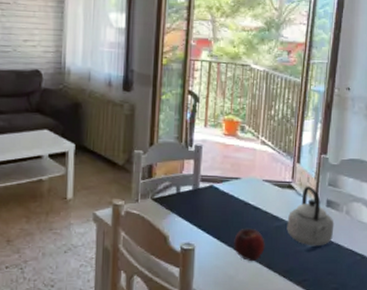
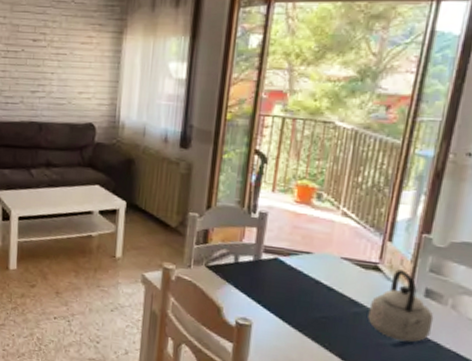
fruit: present [234,228,265,262] -> none [298,309,339,349]

